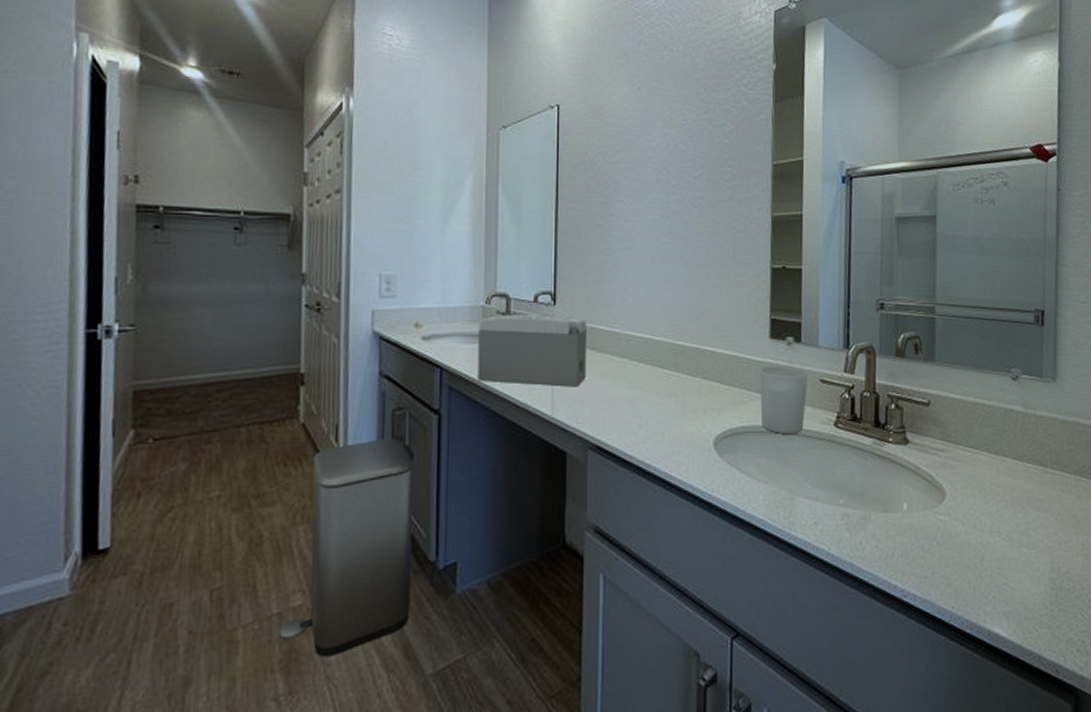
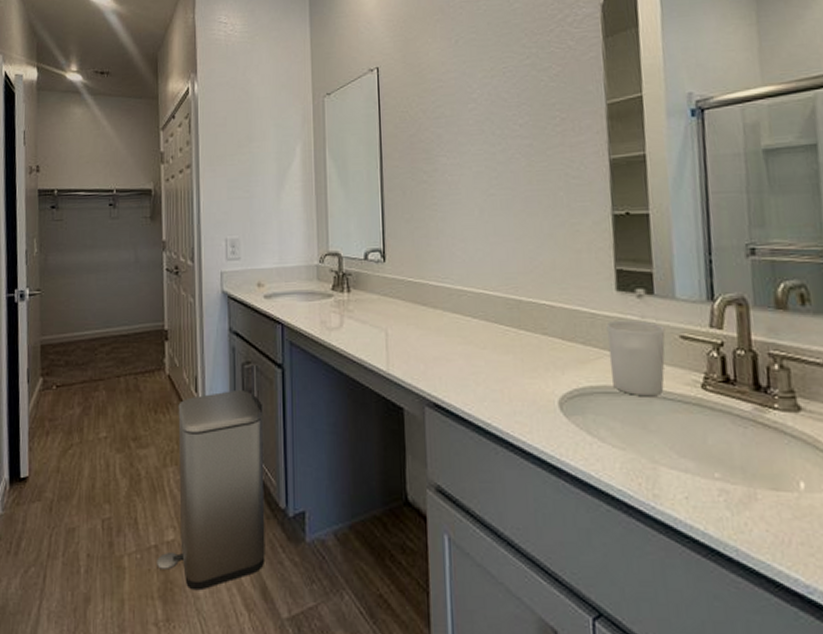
battery: present [477,314,586,387] -> none [314,271,419,343]

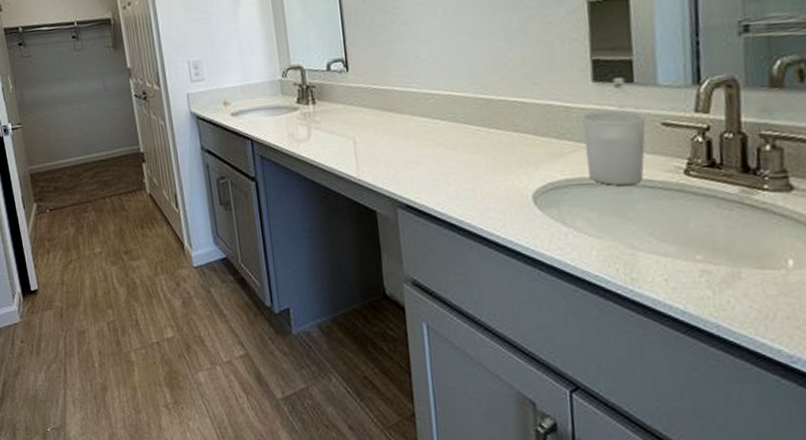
pedal bin: present [157,390,265,591] -> none [160,203,257,378]

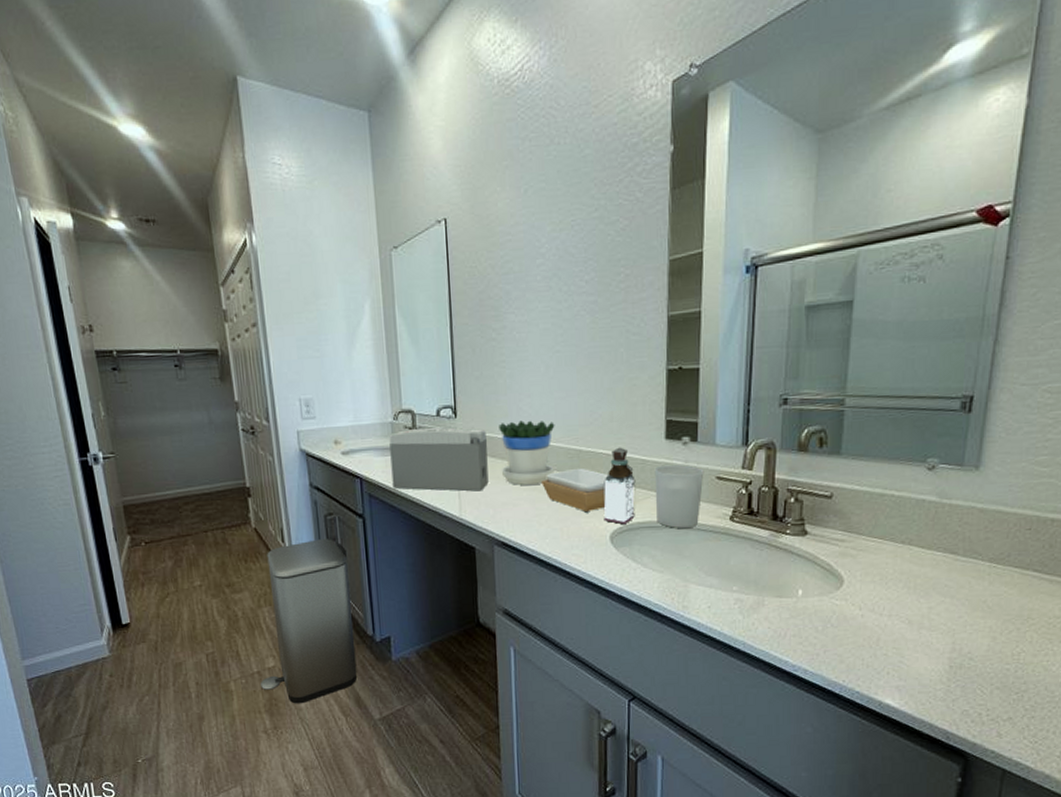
pedal bin: none [160,203,257,378] -> present [261,539,357,704]
battery: none [278,81,387,150] -> present [389,426,489,491]
flowerpot: none [395,69,461,141] -> present [499,420,555,485]
soap dish: none [447,119,527,170] -> present [542,467,609,513]
perfume bottle: none [520,93,562,183] -> present [602,447,636,525]

